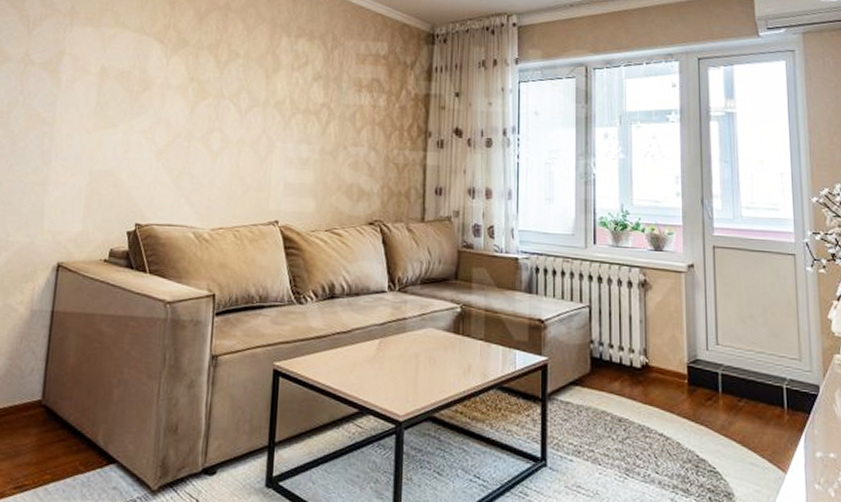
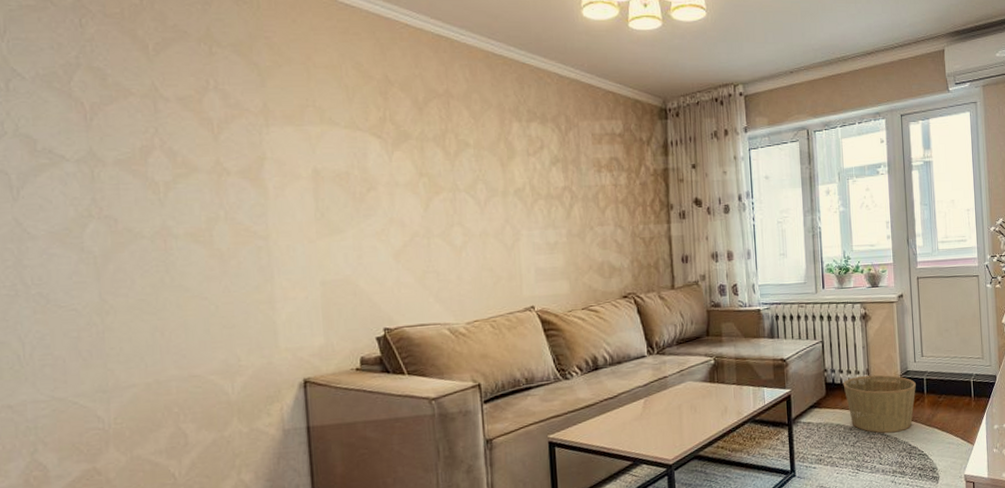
basket: none [613,356,708,436] -> present [843,374,916,433]

